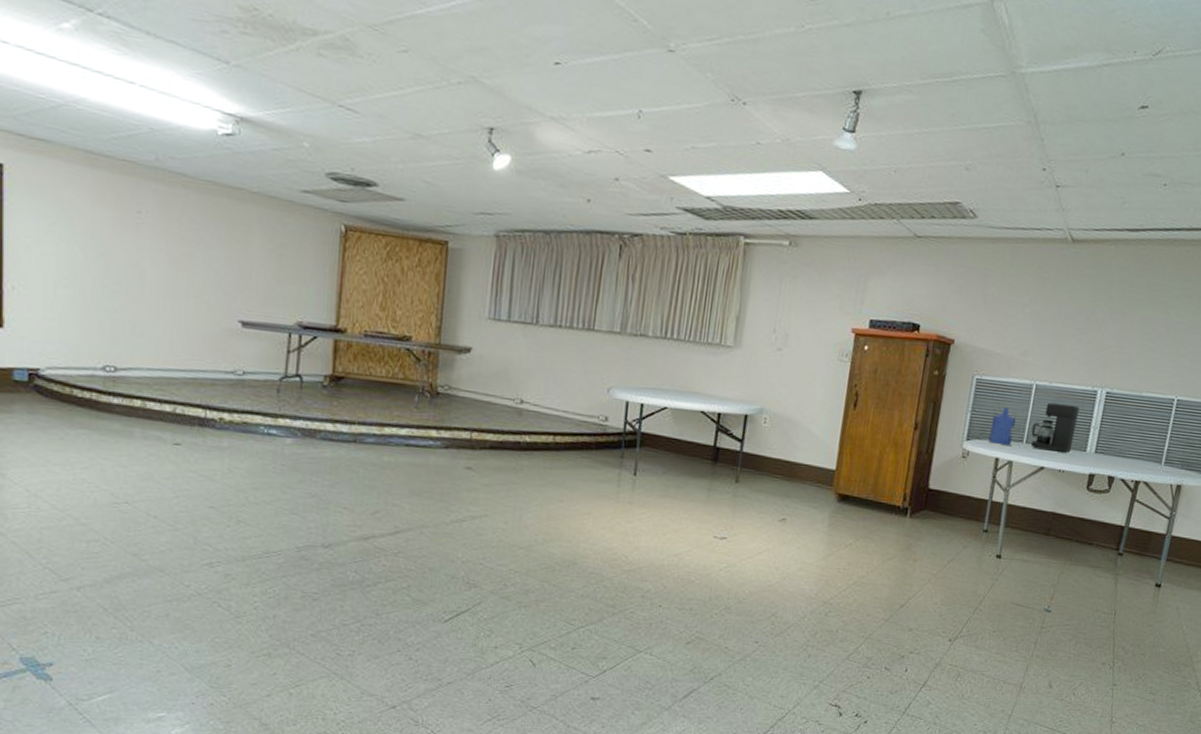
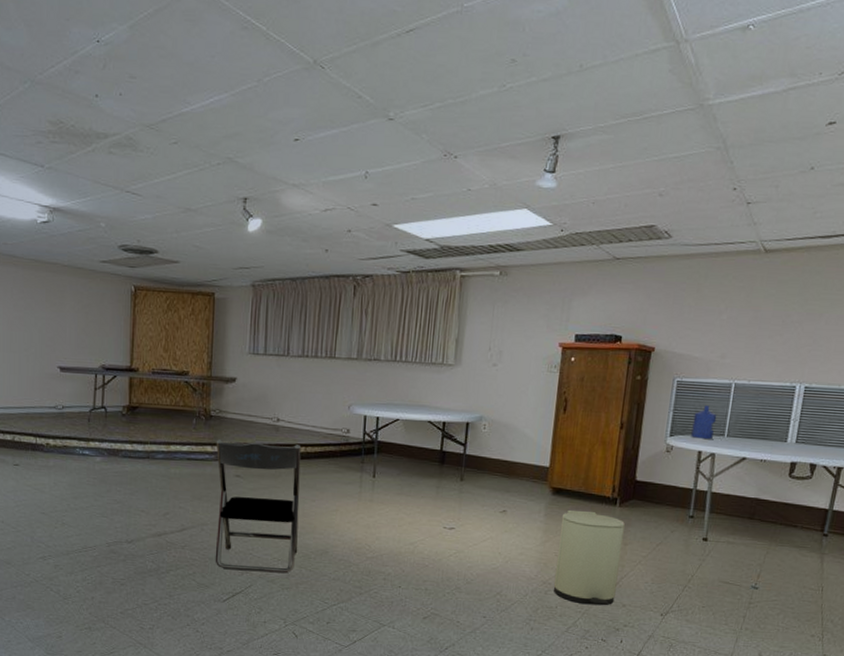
folding chair: none [436,422,549,589] -> present [215,440,302,574]
pedal bin: none [835,521,915,630] -> present [553,510,625,606]
coffee maker: present [1030,402,1080,453] -> none [732,399,779,444]

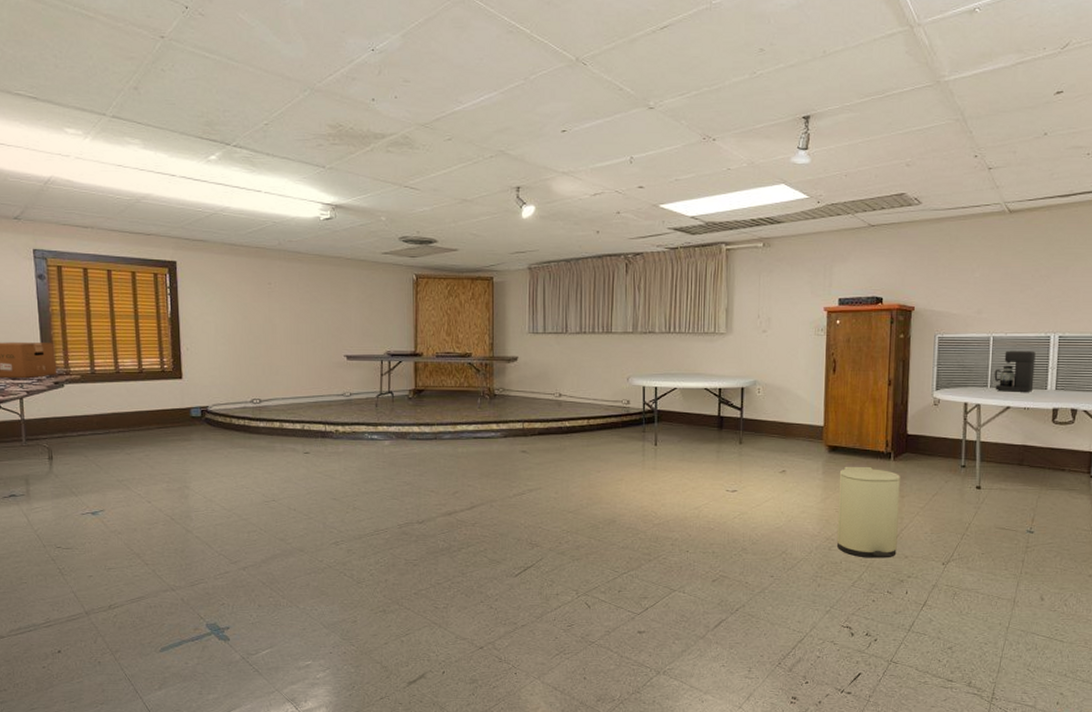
folding chair: present [215,440,302,574] -> none [501,417,586,545]
water jug: present [691,406,717,440] -> none [956,359,979,392]
coffee maker: none [732,399,779,444] -> present [994,350,1036,392]

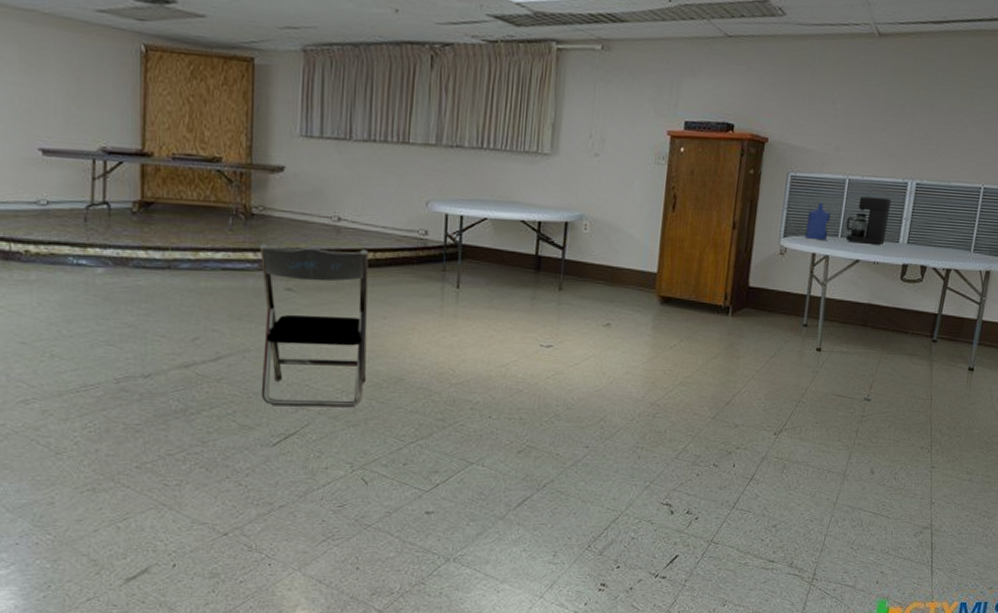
folding chair: none [501,417,586,545] -> present [259,244,369,408]
pedal bin: present [836,467,900,558] -> none [662,322,737,427]
water jug: none [956,359,979,392] -> present [805,203,831,241]

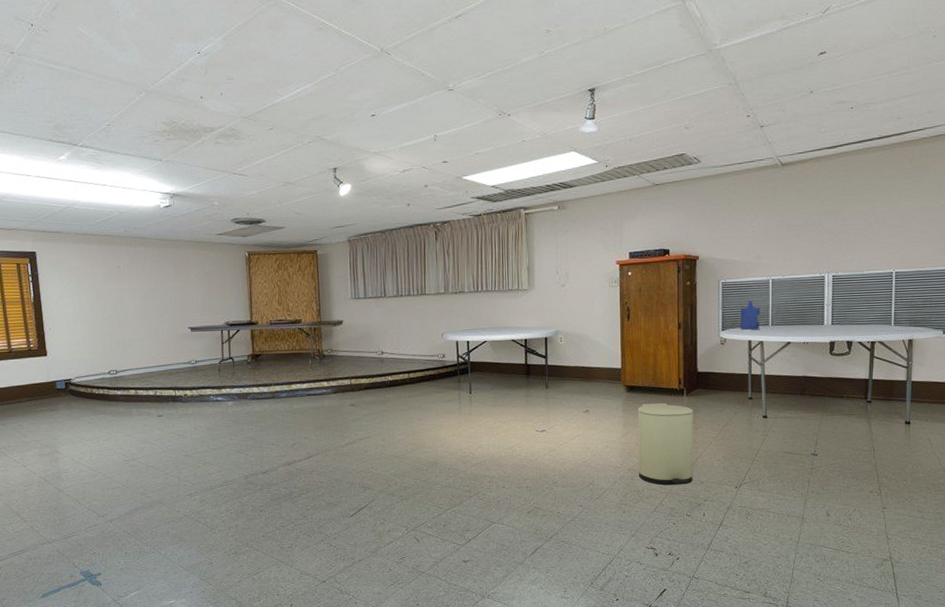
folding chair: present [259,244,369,408] -> none [330,372,412,488]
pedal bin: none [662,322,737,427] -> present [637,403,693,486]
coffee maker: present [845,196,891,245] -> none [775,290,812,329]

